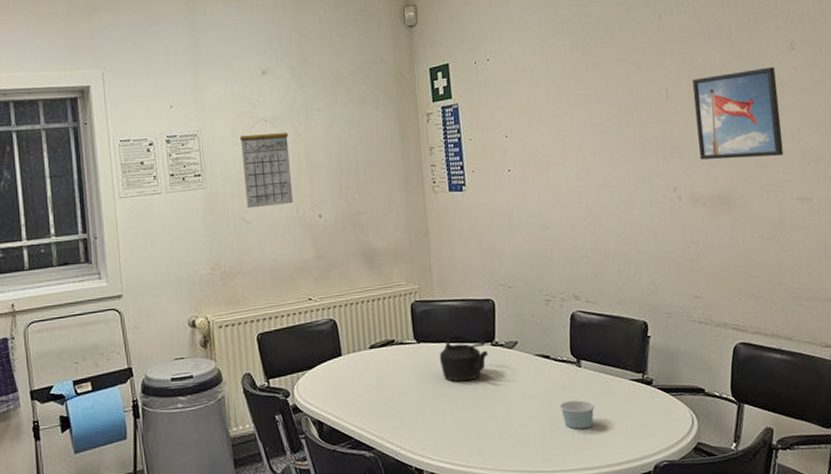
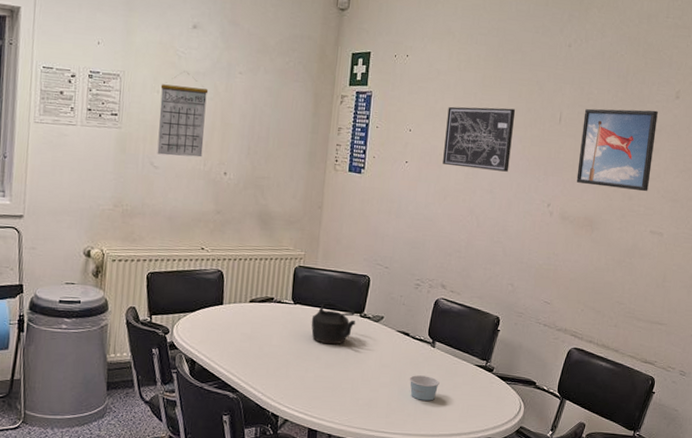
wall art: none [542,94,623,166] -> present [443,106,516,172]

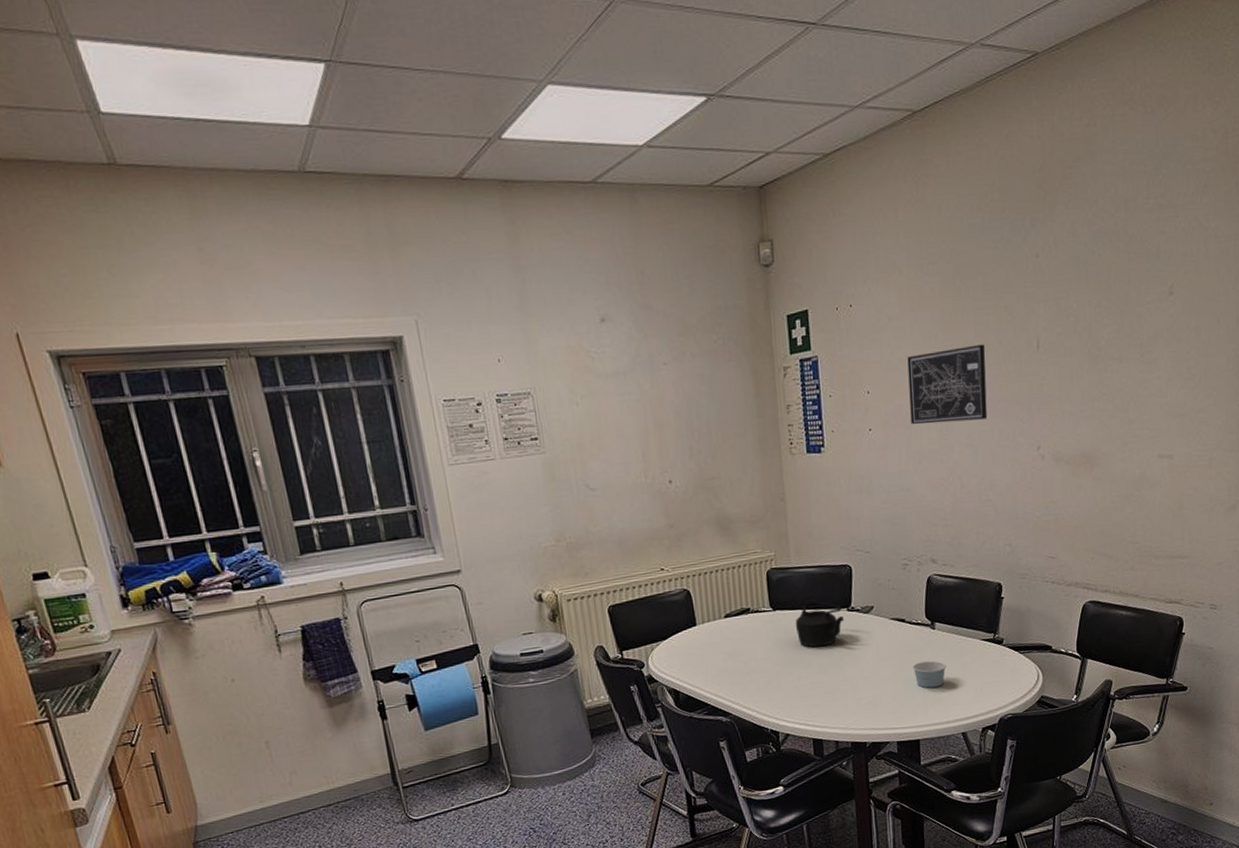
calendar: present [157,71,209,158] -> none [578,374,641,475]
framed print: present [576,108,658,192] -> none [1064,314,1151,416]

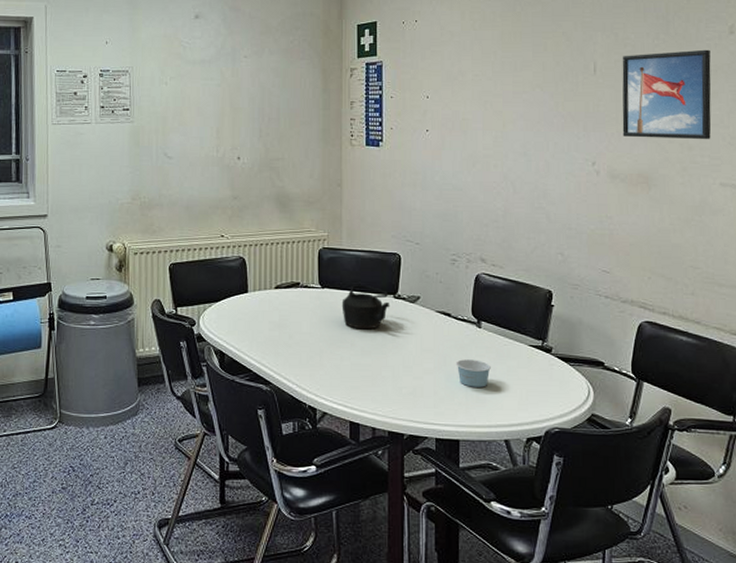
wall art: present [907,344,988,425] -> none [466,64,543,131]
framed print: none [1064,314,1151,416] -> present [622,49,711,140]

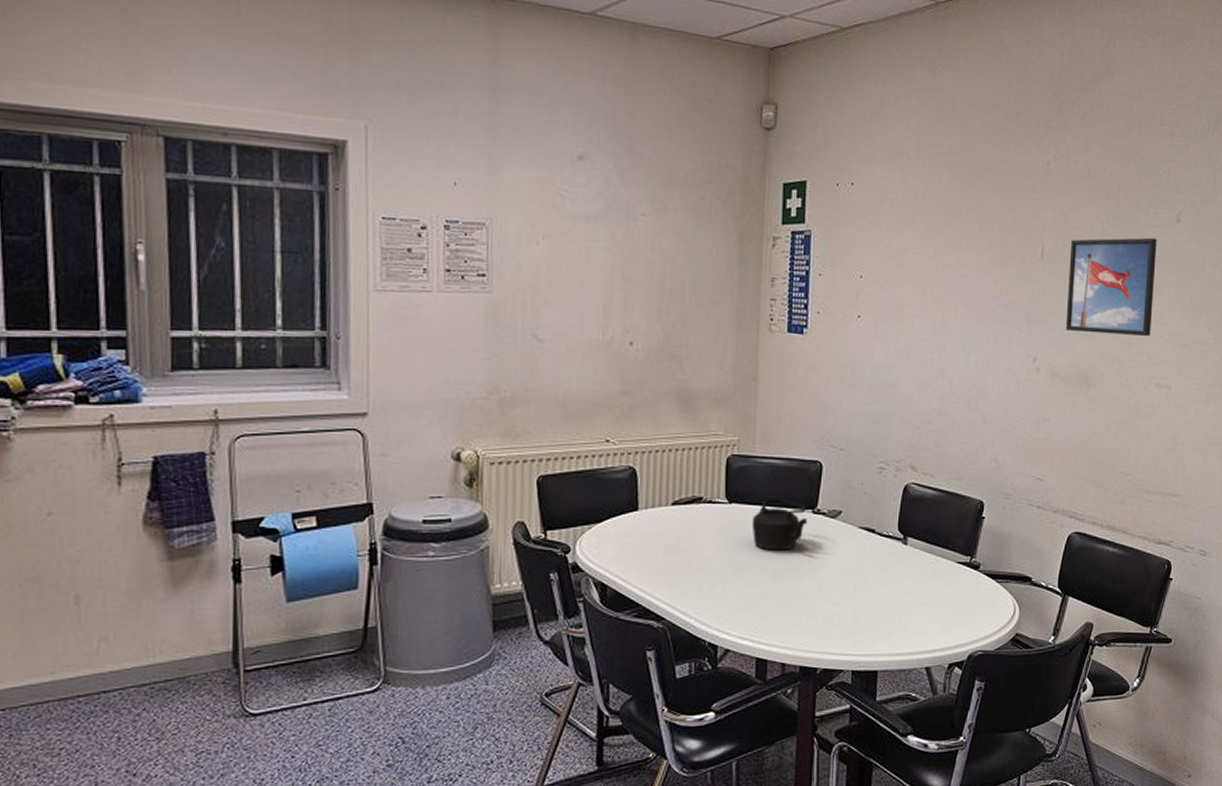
paper cup: present [456,359,491,388] -> none [878,580,915,611]

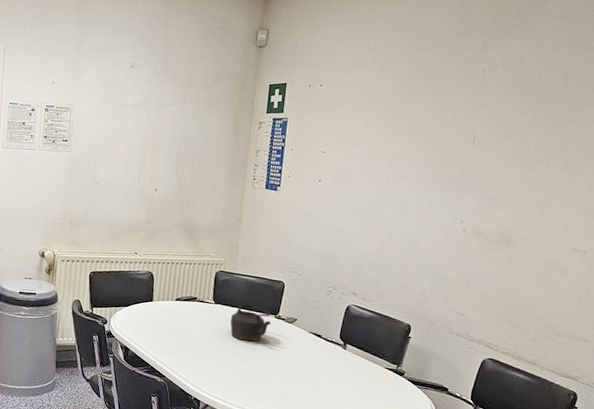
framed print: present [1065,237,1157,337] -> none [491,130,580,210]

